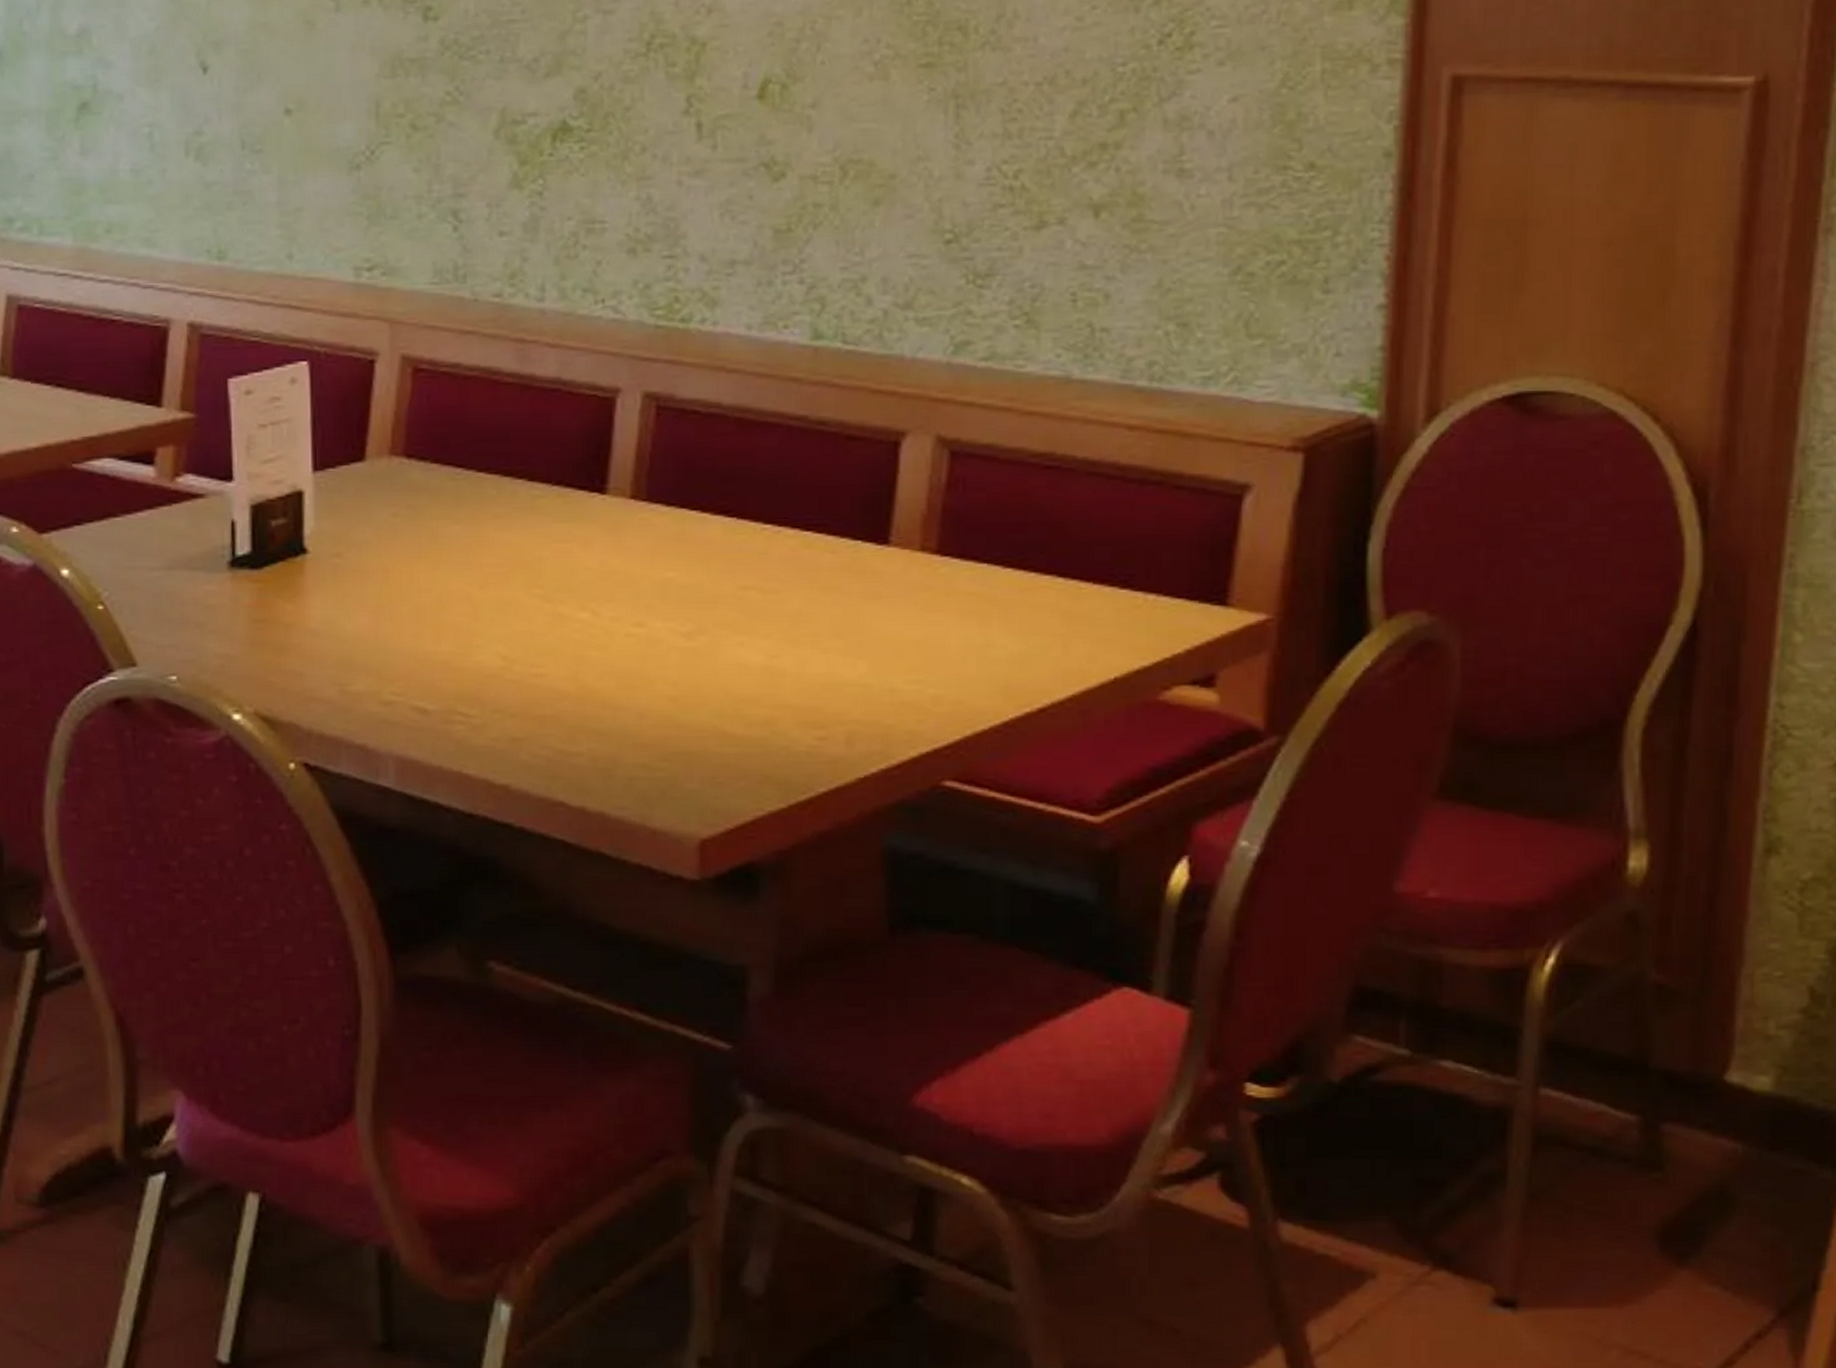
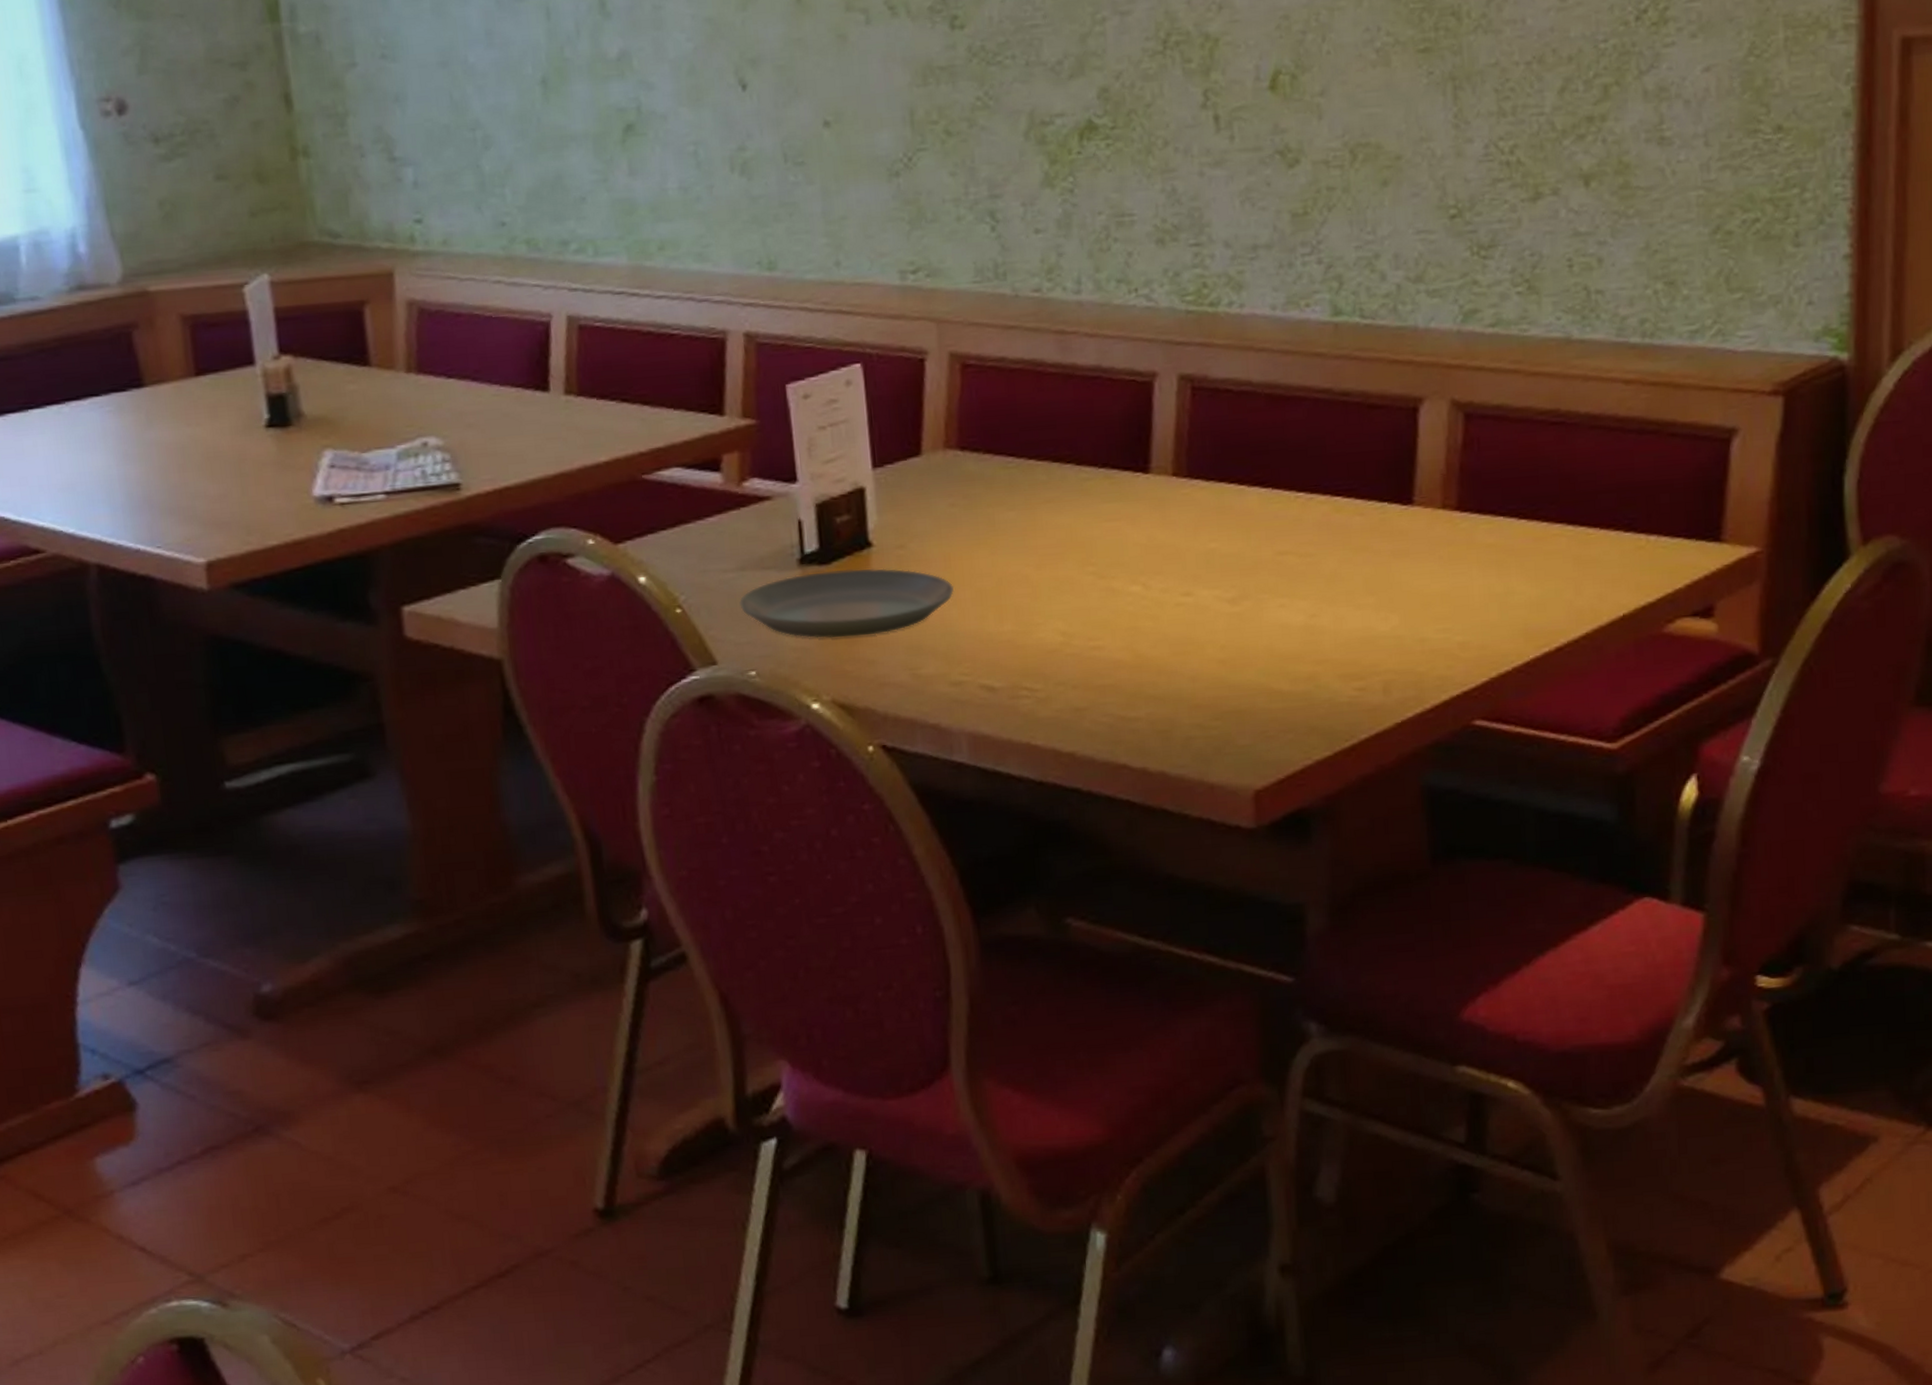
plate: none [164,576,391,647] -> present [739,568,955,639]

